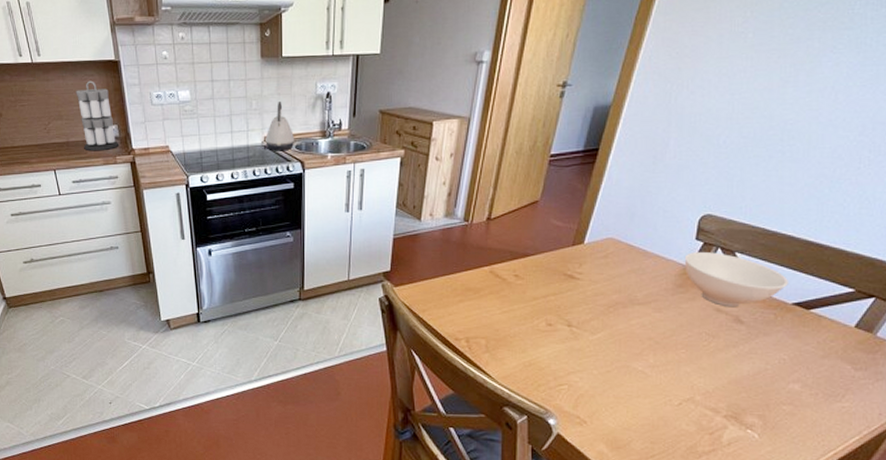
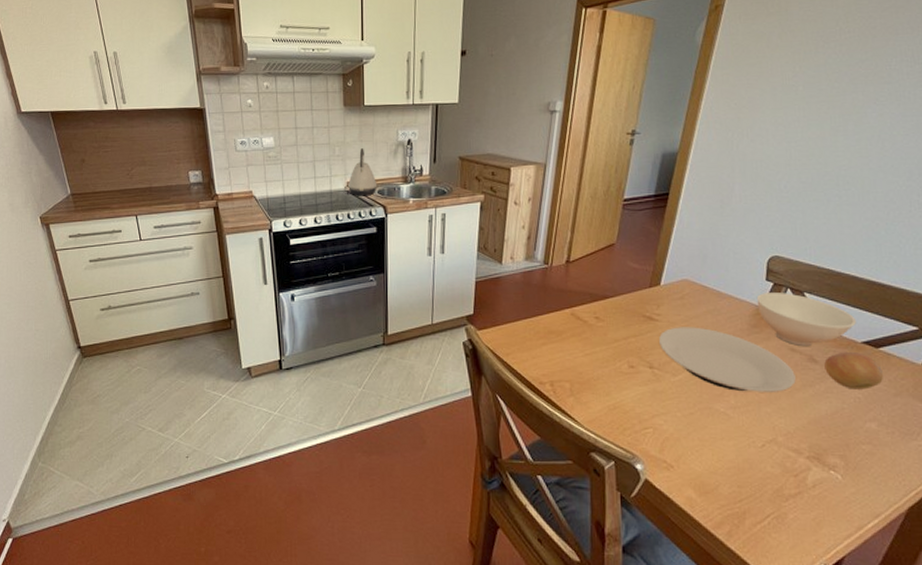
spice rack: present [76,80,118,151] -> none [160,127,202,197]
plate: none [580,286,719,352] -> present [659,327,796,392]
fruit: none [750,314,812,351] -> present [824,352,883,390]

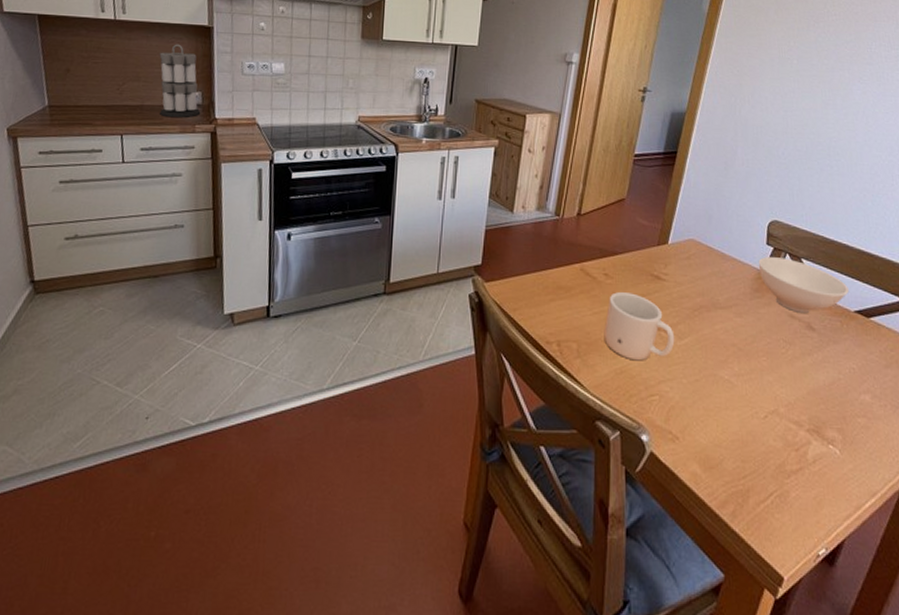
spice rack: none [160,127,202,197] -> present [159,44,200,118]
kettle: present [348,148,378,196] -> none [359,83,390,133]
mug: none [596,334,669,397] -> present [604,292,675,361]
plate: present [659,327,796,392] -> none [666,288,795,360]
fruit: present [824,352,883,390] -> none [821,321,875,360]

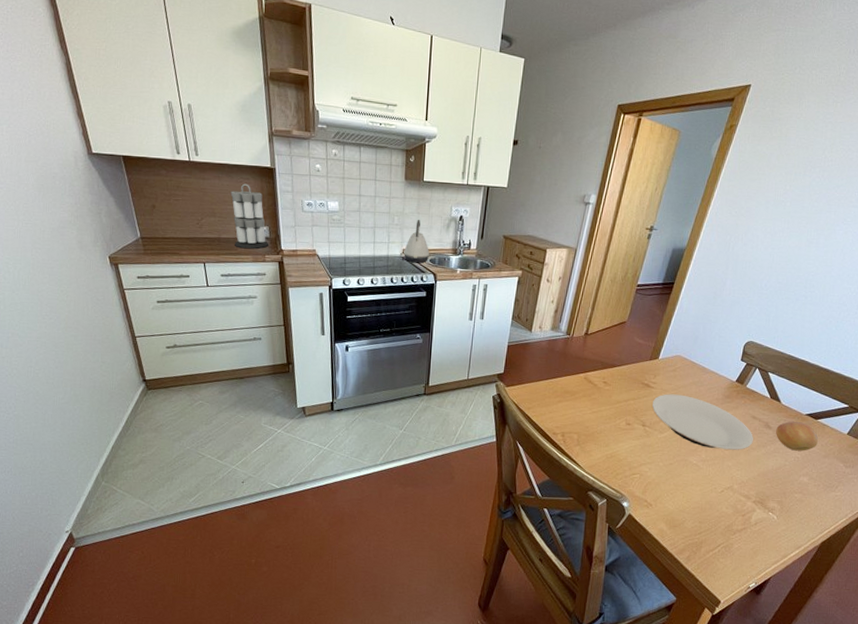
kettle: none [359,83,390,133] -> present [404,220,430,263]
mug: present [604,292,675,361] -> none [599,396,657,449]
plate: none [666,288,795,360] -> present [652,394,753,450]
bowl: present [758,257,849,314] -> none [732,370,804,416]
fruit: none [821,321,875,360] -> present [776,421,818,451]

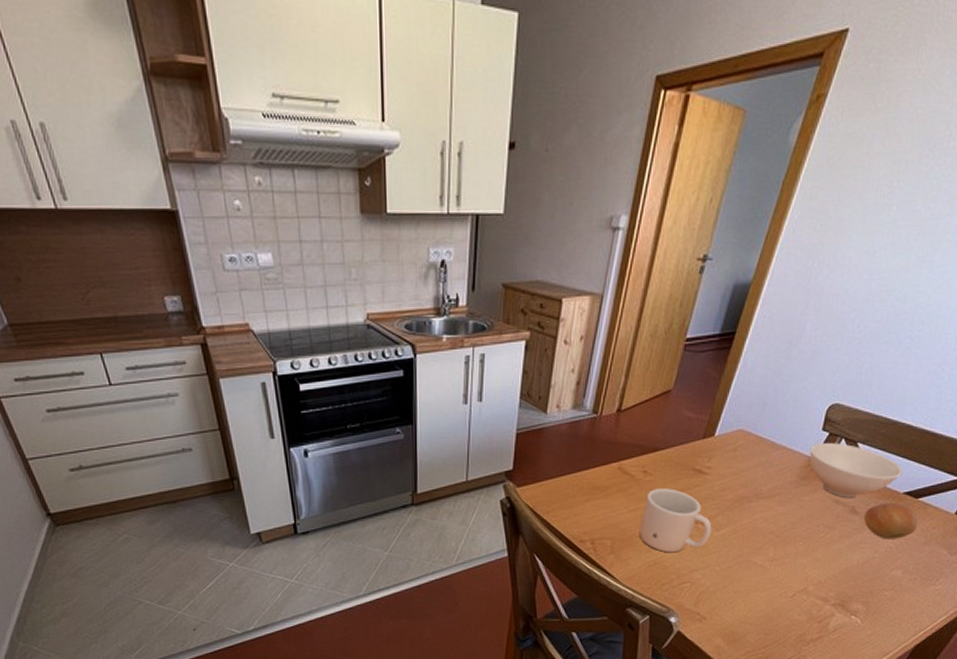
spice rack: present [230,183,268,249] -> none [121,236,184,330]
kettle: present [404,220,430,263] -> none [368,270,404,332]
mug: none [599,396,657,449] -> present [639,488,712,553]
plate: present [652,394,753,450] -> none [706,480,835,545]
bowl: none [732,370,804,416] -> present [809,443,902,499]

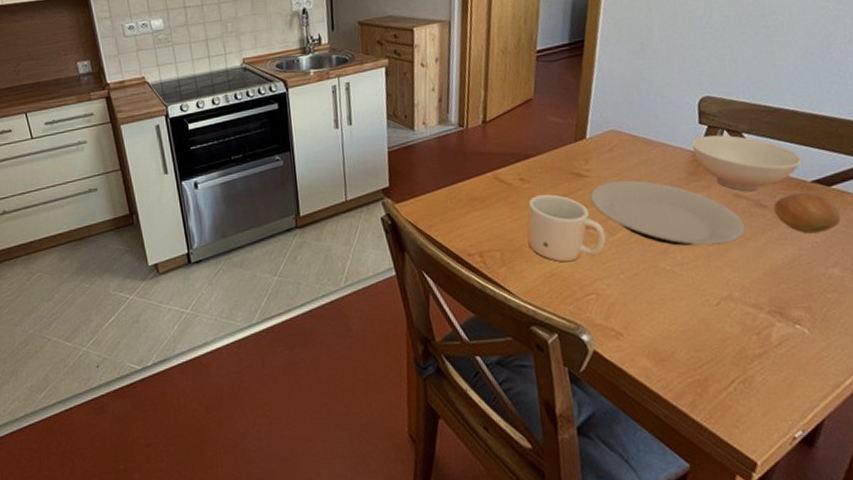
plate: none [706,480,835,545] -> present [591,180,746,246]

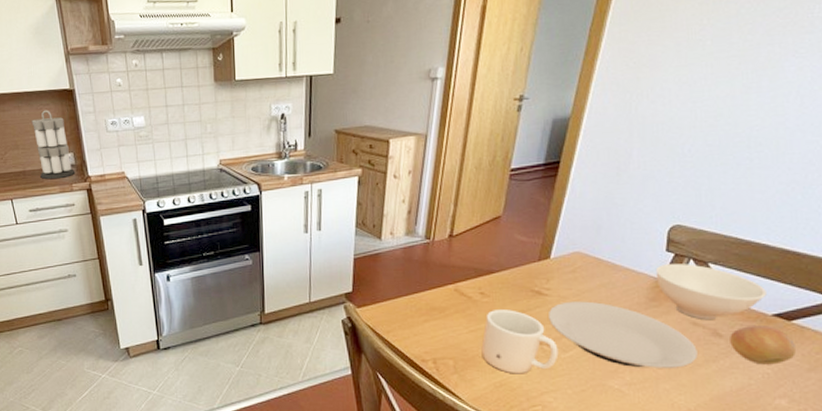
spice rack: none [45,18,92,90] -> present [31,110,74,180]

